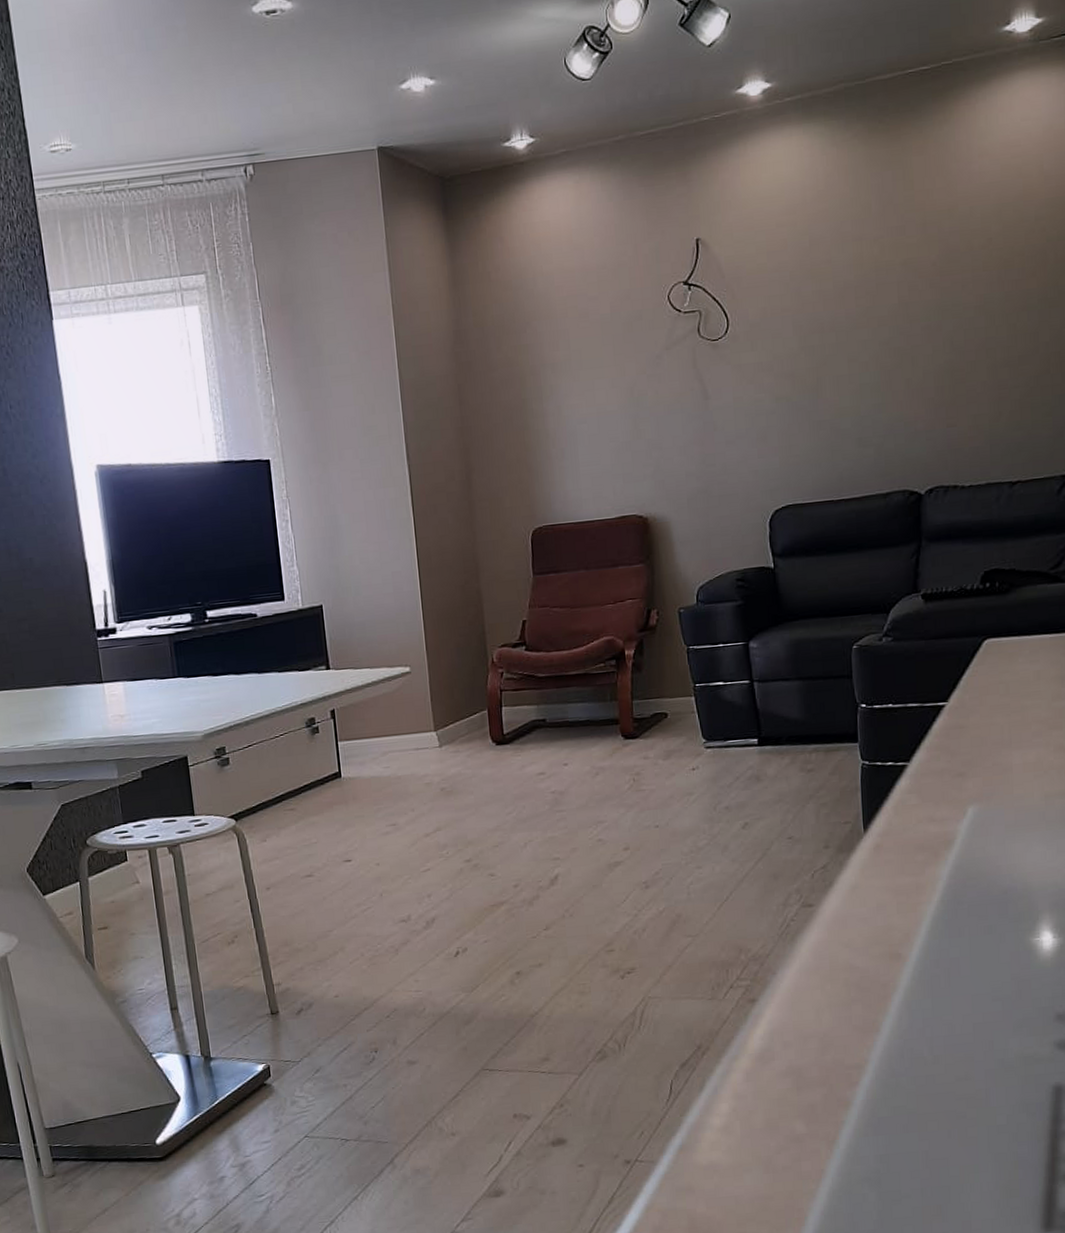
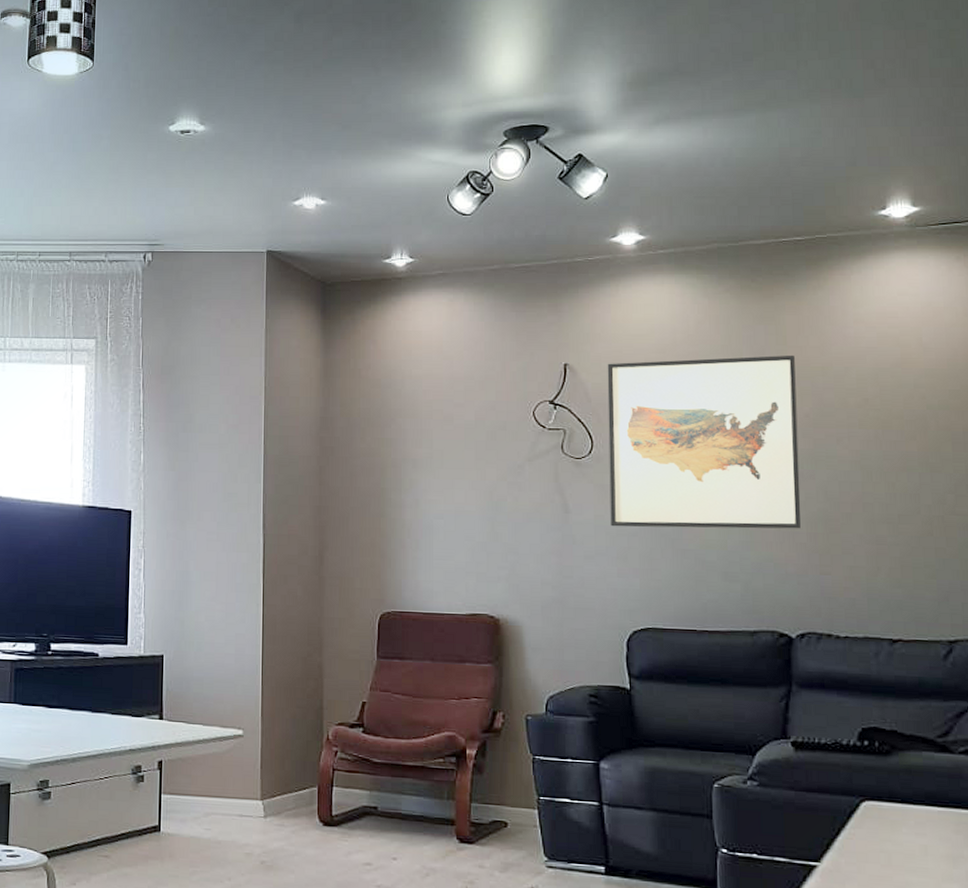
wall art: none [739,199,929,407] -> present [607,355,801,529]

